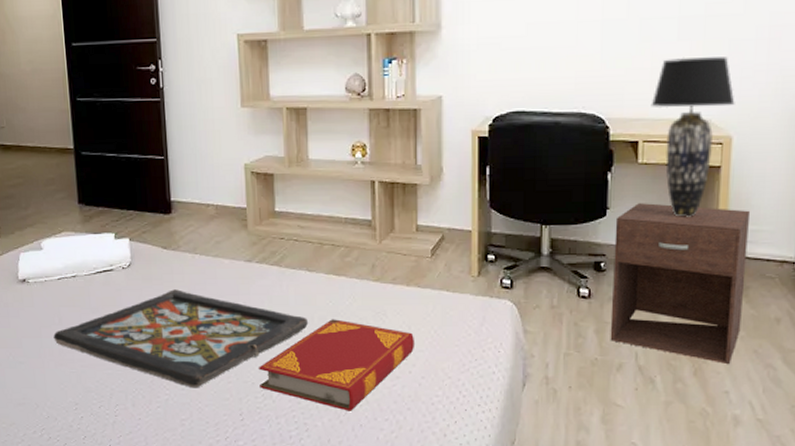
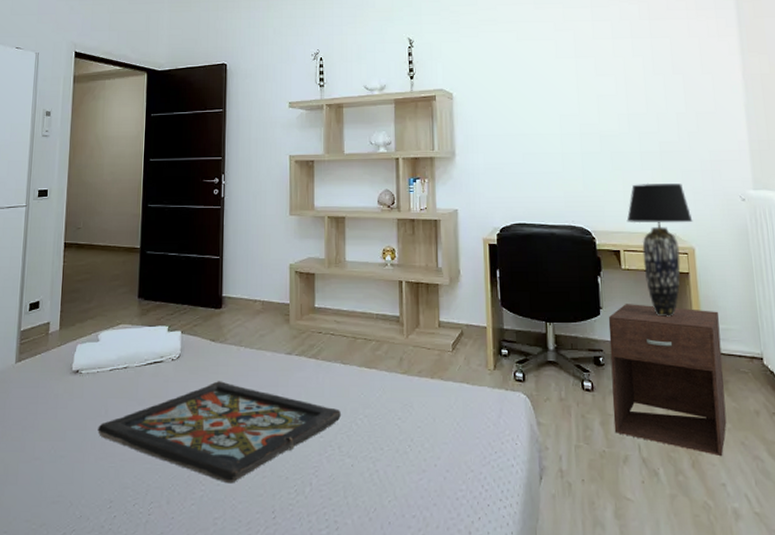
hardback book: present [259,319,415,411] -> none [293,411,440,507]

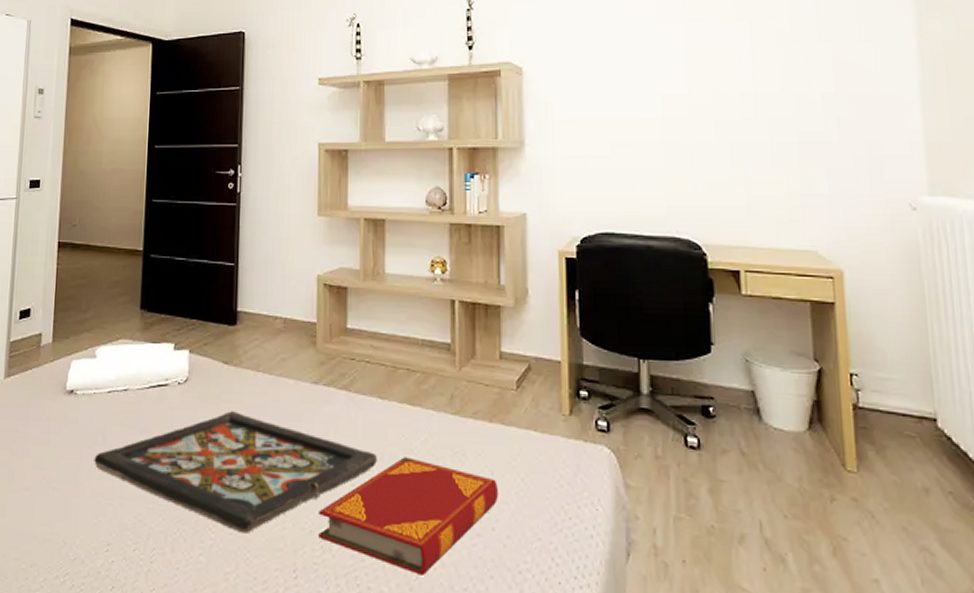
hardback book: none [293,411,440,507] -> present [319,457,499,575]
nightstand: present [608,304,727,457] -> none [722,340,883,545]
table lamp: present [626,183,693,317] -> none [749,184,842,359]

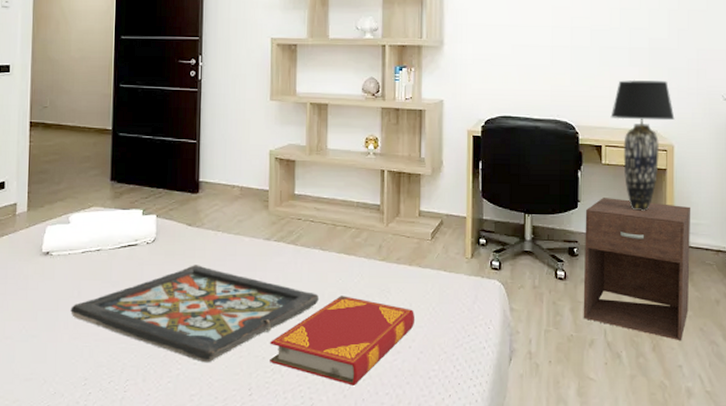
nightstand: none [722,340,883,545] -> present [583,198,690,341]
table lamp: none [749,184,842,359] -> present [610,79,675,211]

